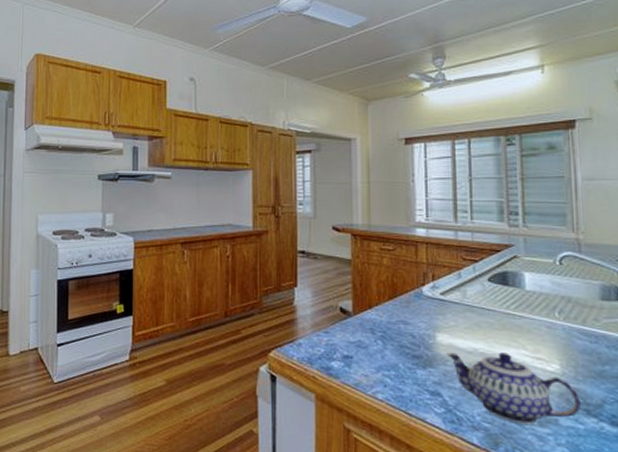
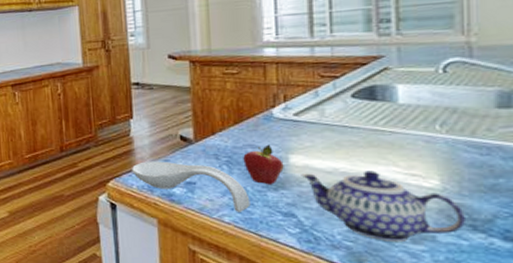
spoon rest: none [293,332,402,389] -> present [132,161,251,212]
fruit: none [396,321,432,363] -> present [243,144,284,185]

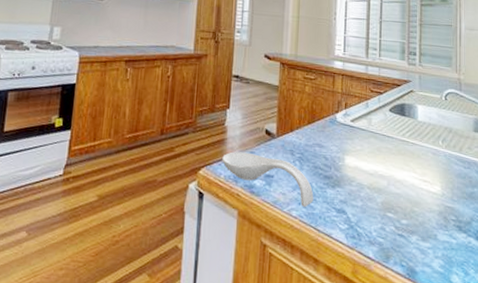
fruit: present [243,144,284,185] -> none [312,145,341,183]
teapot: present [301,170,465,243] -> none [352,174,455,240]

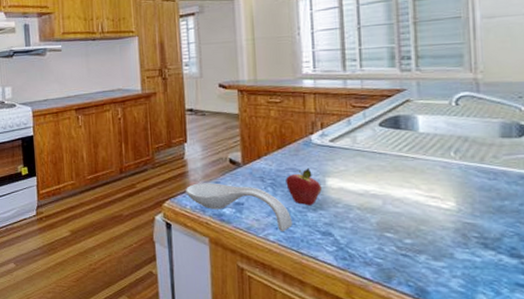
fruit: none [312,145,341,183] -> present [286,168,322,206]

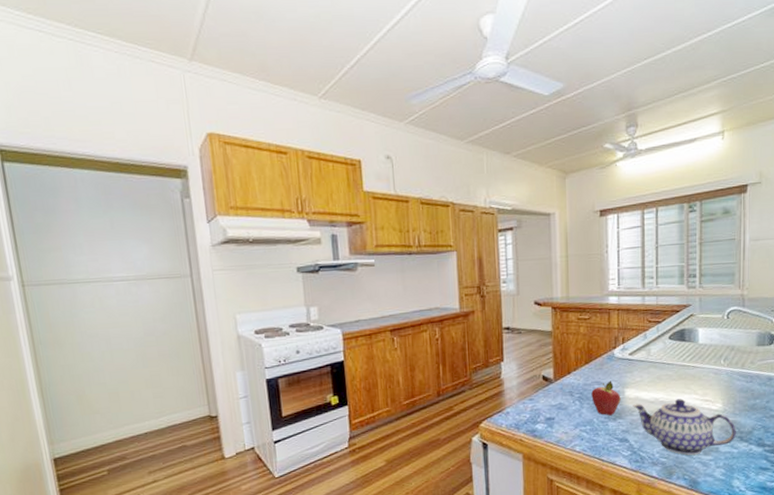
spoon rest: present [186,183,293,231] -> none [502,400,596,442]
teapot: none [336,193,478,260] -> present [633,398,736,456]

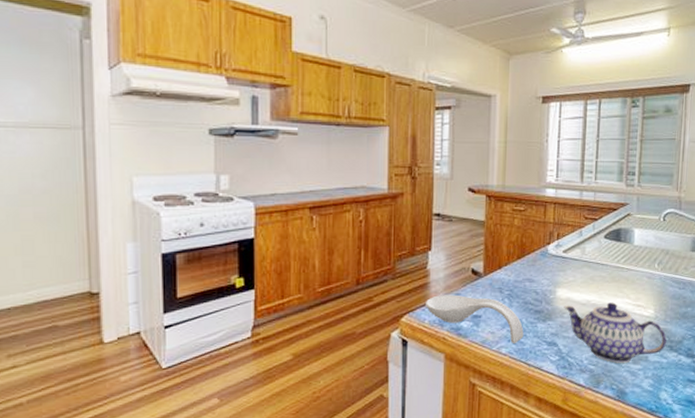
spoon rest: none [502,400,596,442] -> present [426,294,524,343]
fruit: present [591,380,621,416] -> none [521,278,552,317]

